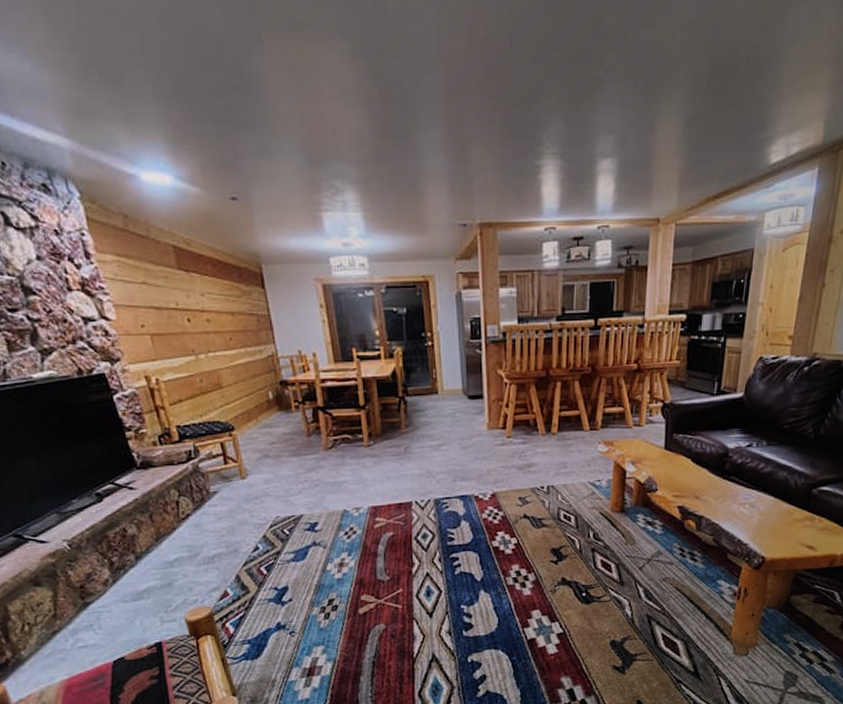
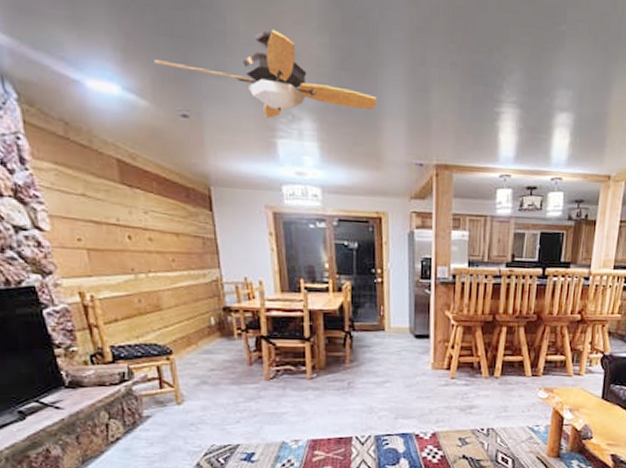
ceiling fan: none [202,106,418,193] -> present [154,29,378,118]

